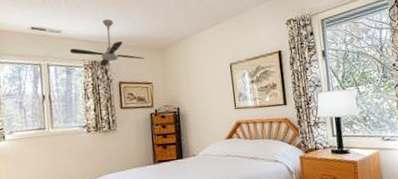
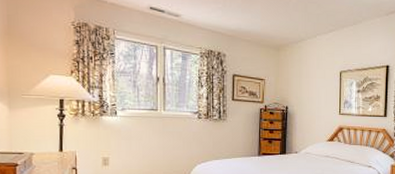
ceiling fan: present [69,19,145,66] -> none [187,10,260,57]

